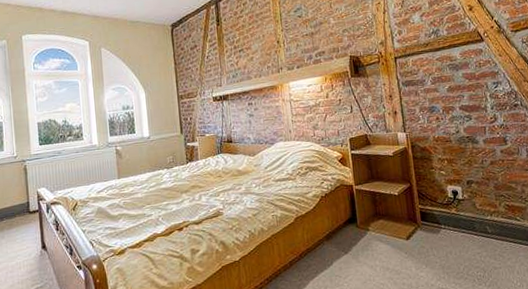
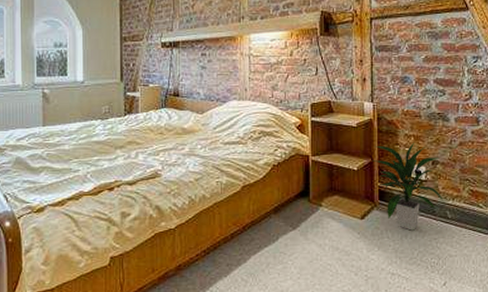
indoor plant: none [411,165,483,247] -> present [372,142,444,231]

